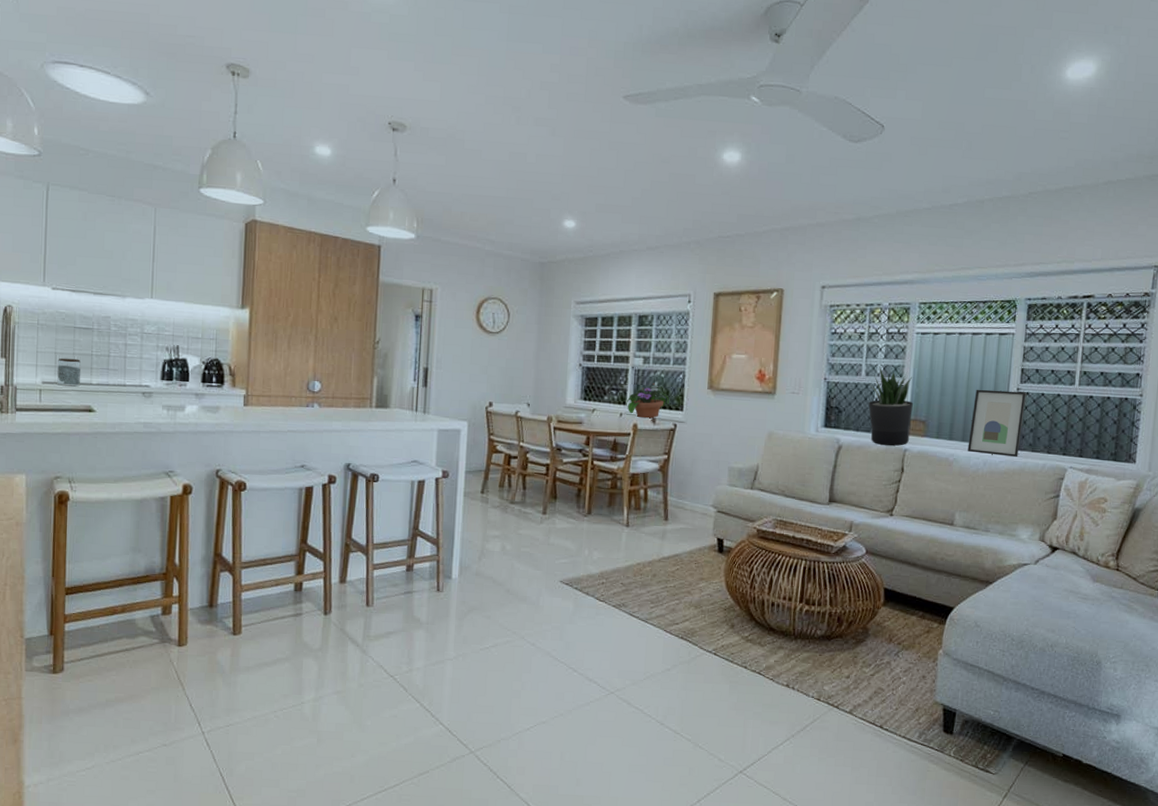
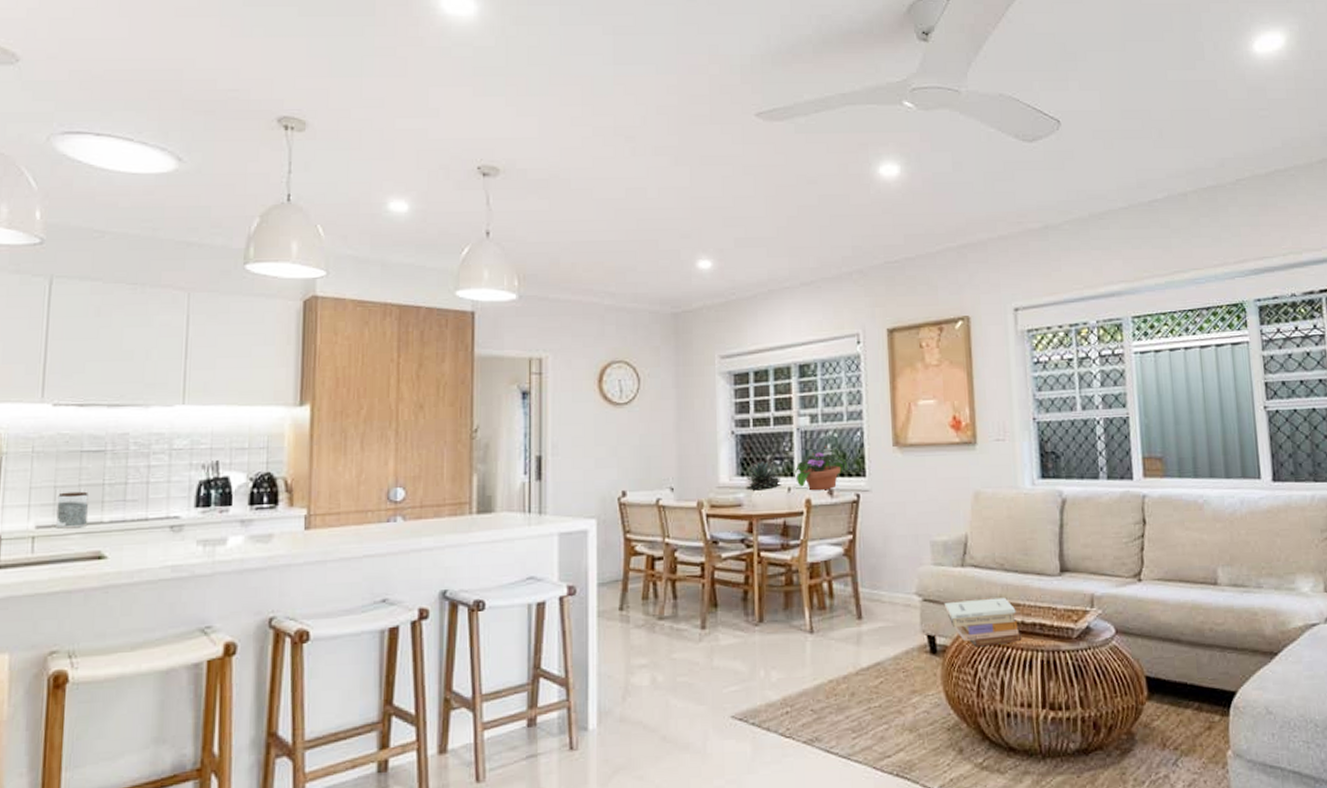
succulent plant: none [587,390,616,413] -> present [746,461,782,491]
books: none [733,515,791,552] -> present [944,597,1021,647]
planter: present [868,367,913,446] -> none [1088,398,1146,493]
picture frame: present [967,389,1028,458] -> none [1215,409,1280,491]

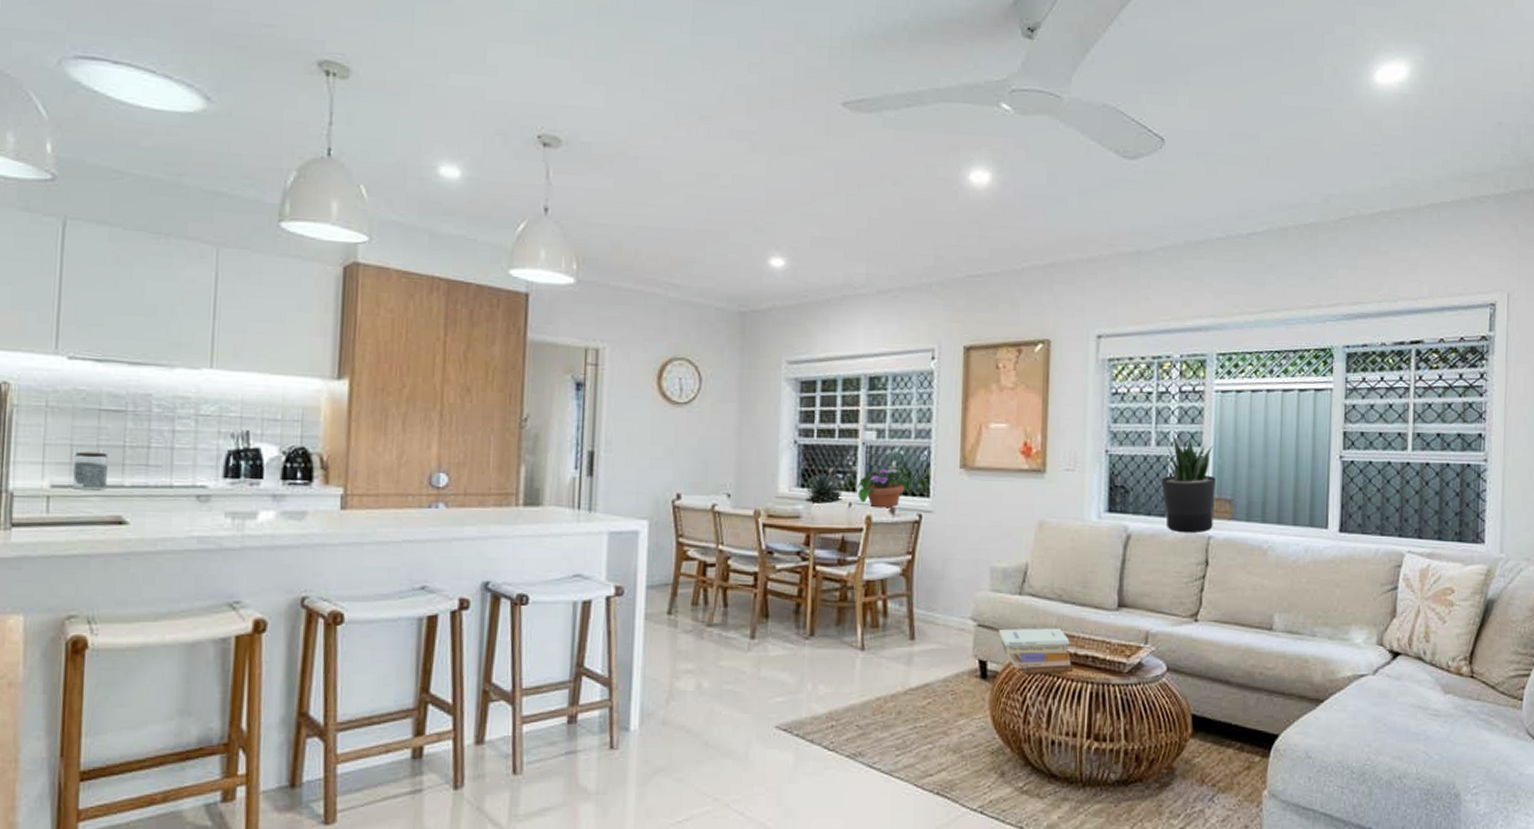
planter: none [1088,398,1146,493] -> present [1161,434,1216,532]

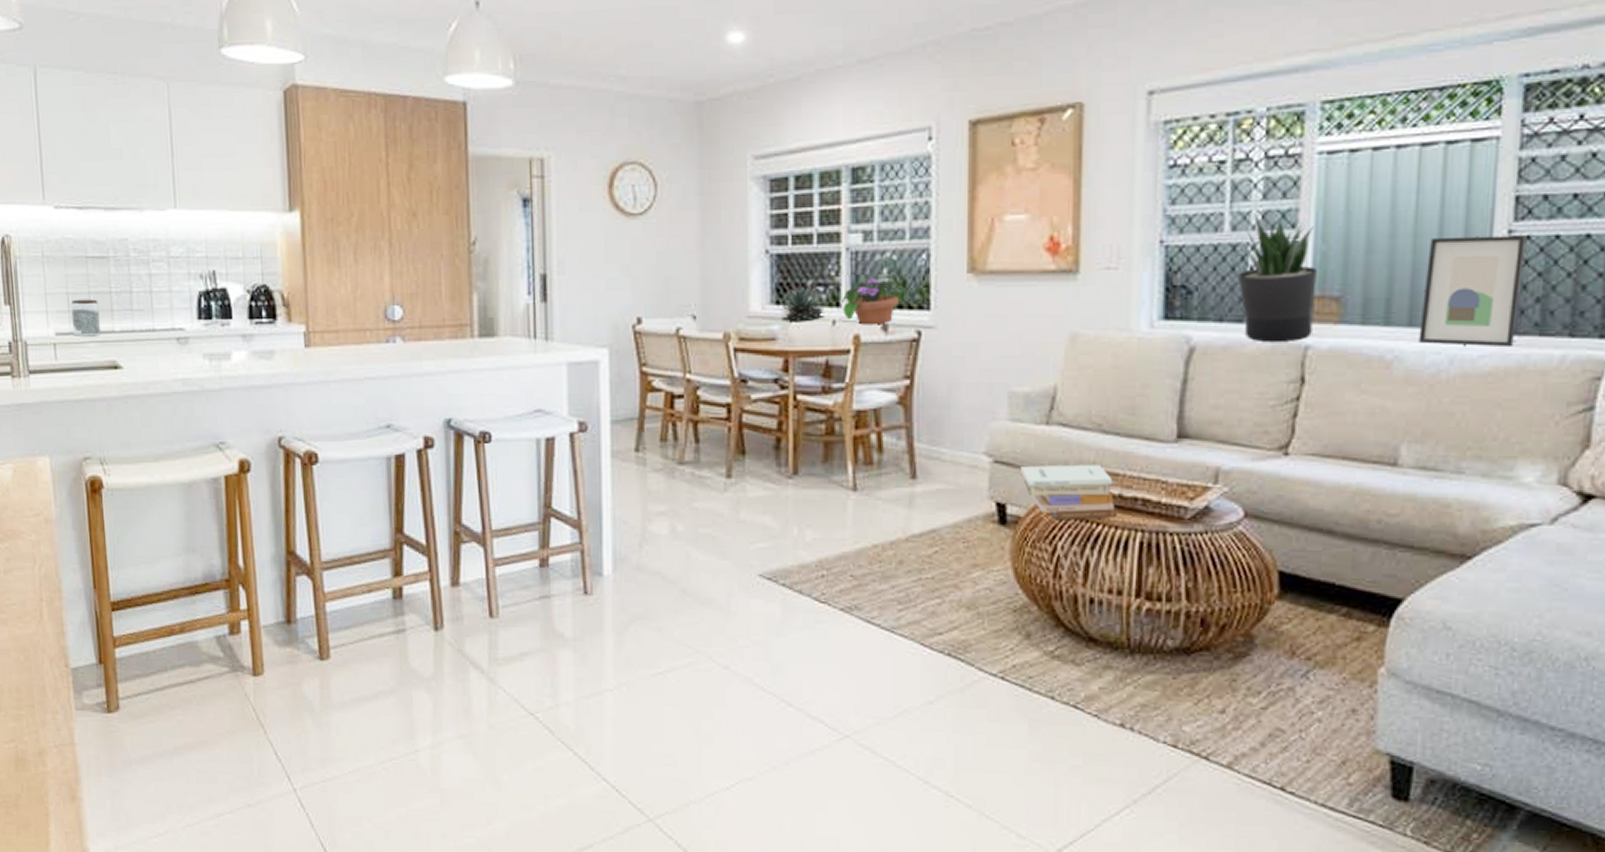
picture frame: none [1284,458,1353,542] -> present [1418,234,1529,348]

